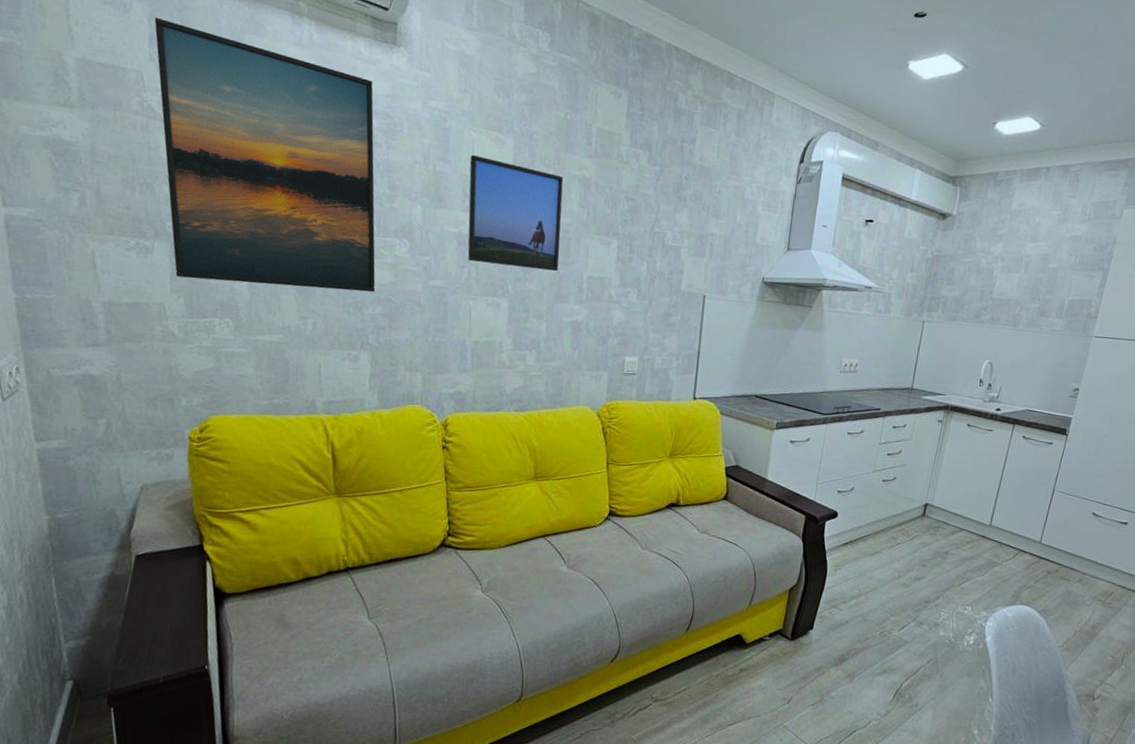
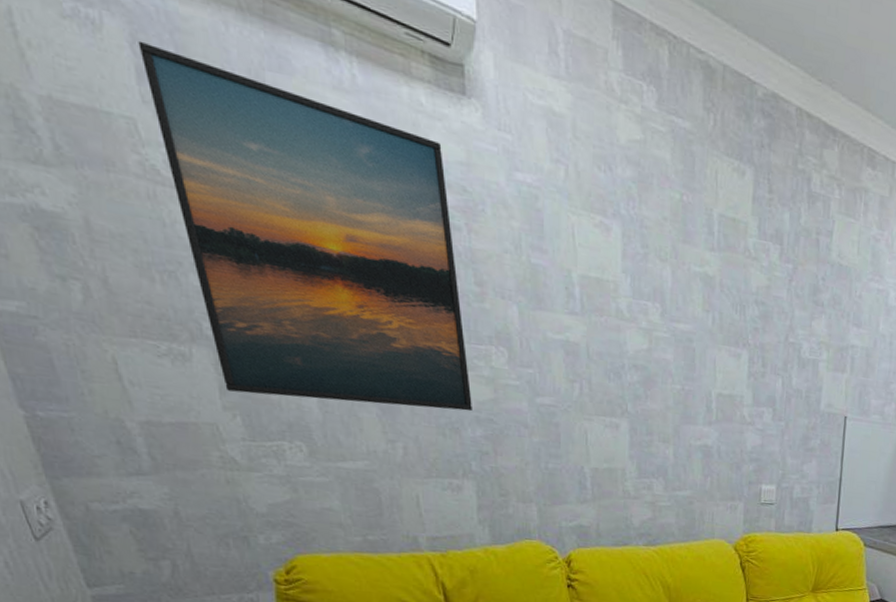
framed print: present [467,154,564,272] -> none [571,243,684,388]

